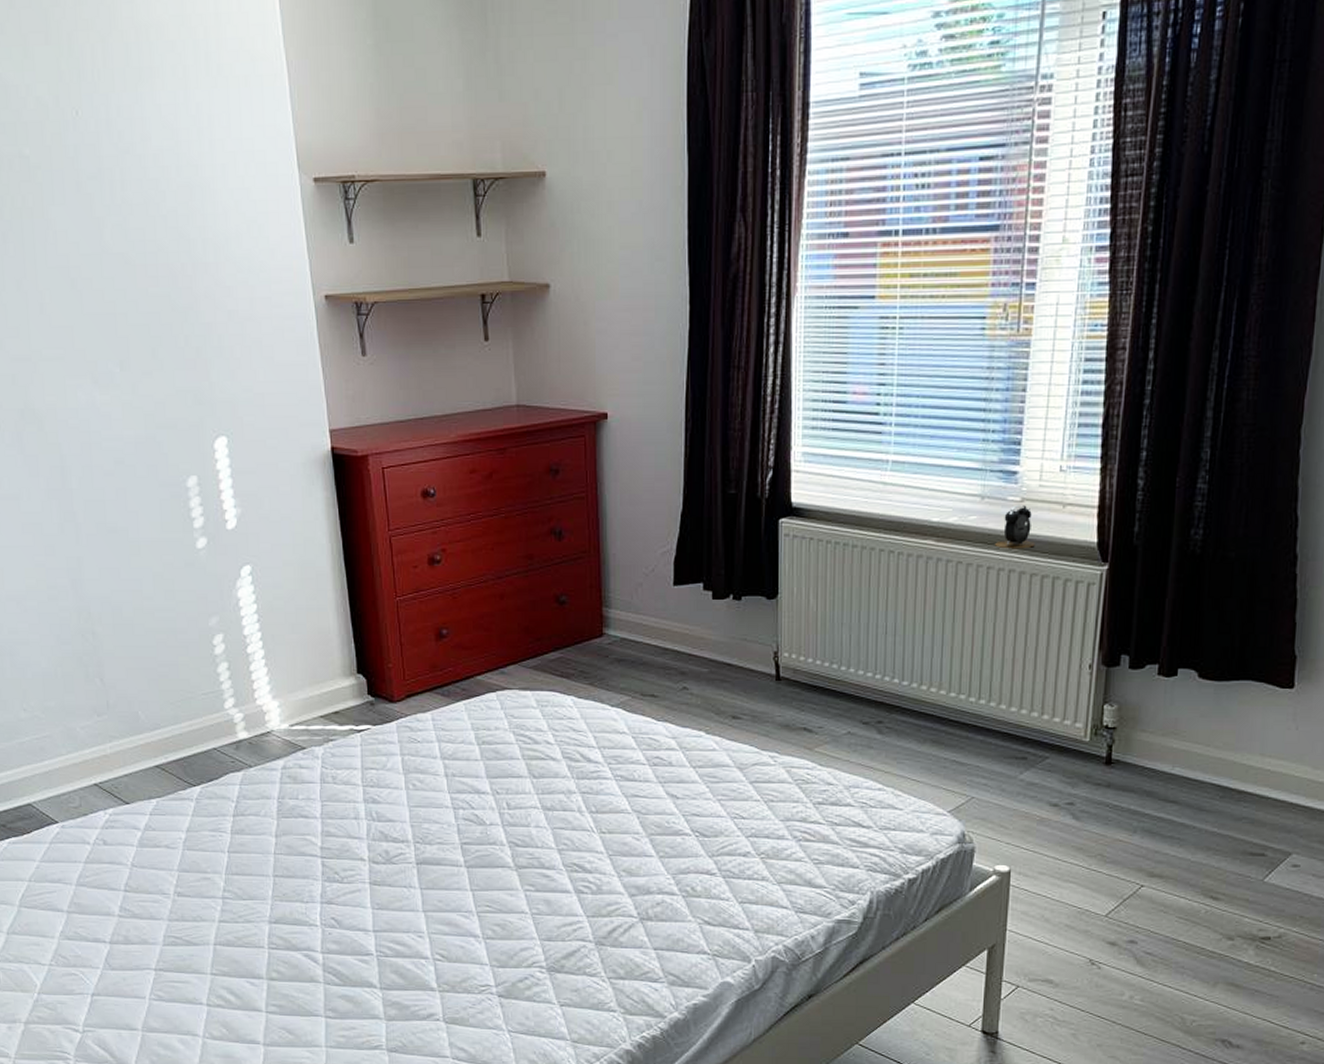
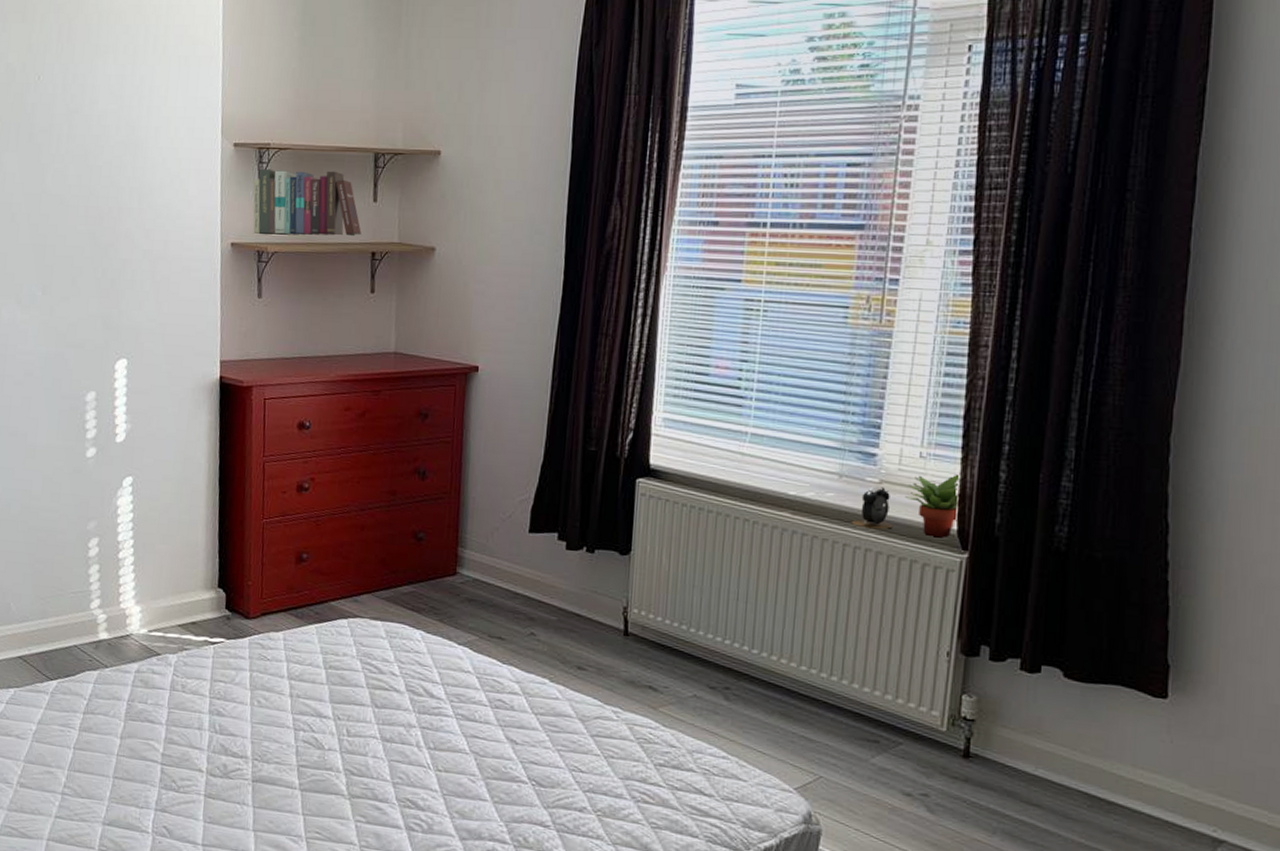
books: none [340,203,467,284] -> present [253,168,361,237]
succulent plant: none [1045,486,1101,552] -> present [904,475,962,538]

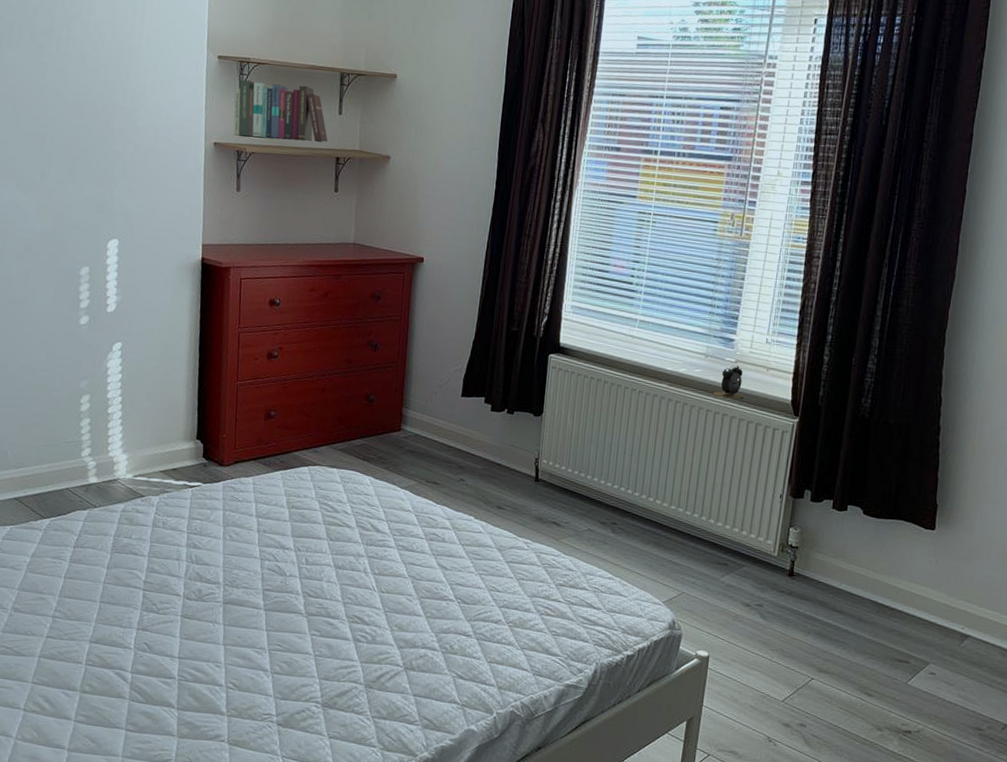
succulent plant: present [904,475,962,538] -> none [753,357,796,407]

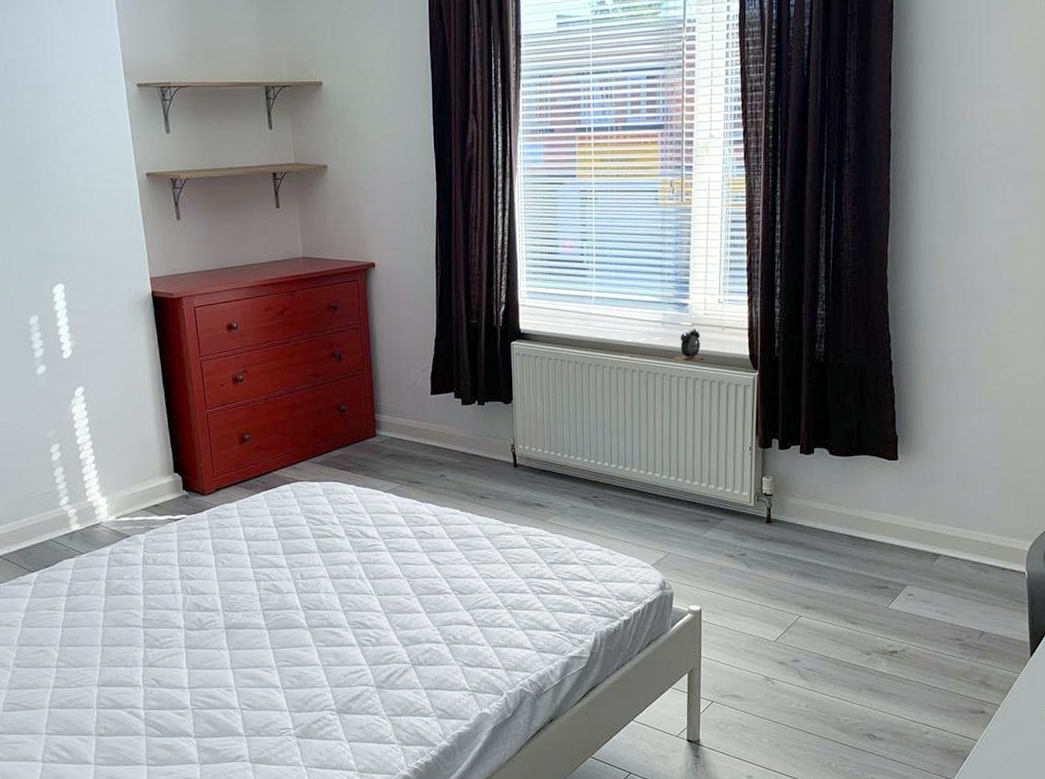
books: present [233,80,328,143] -> none [159,104,262,165]

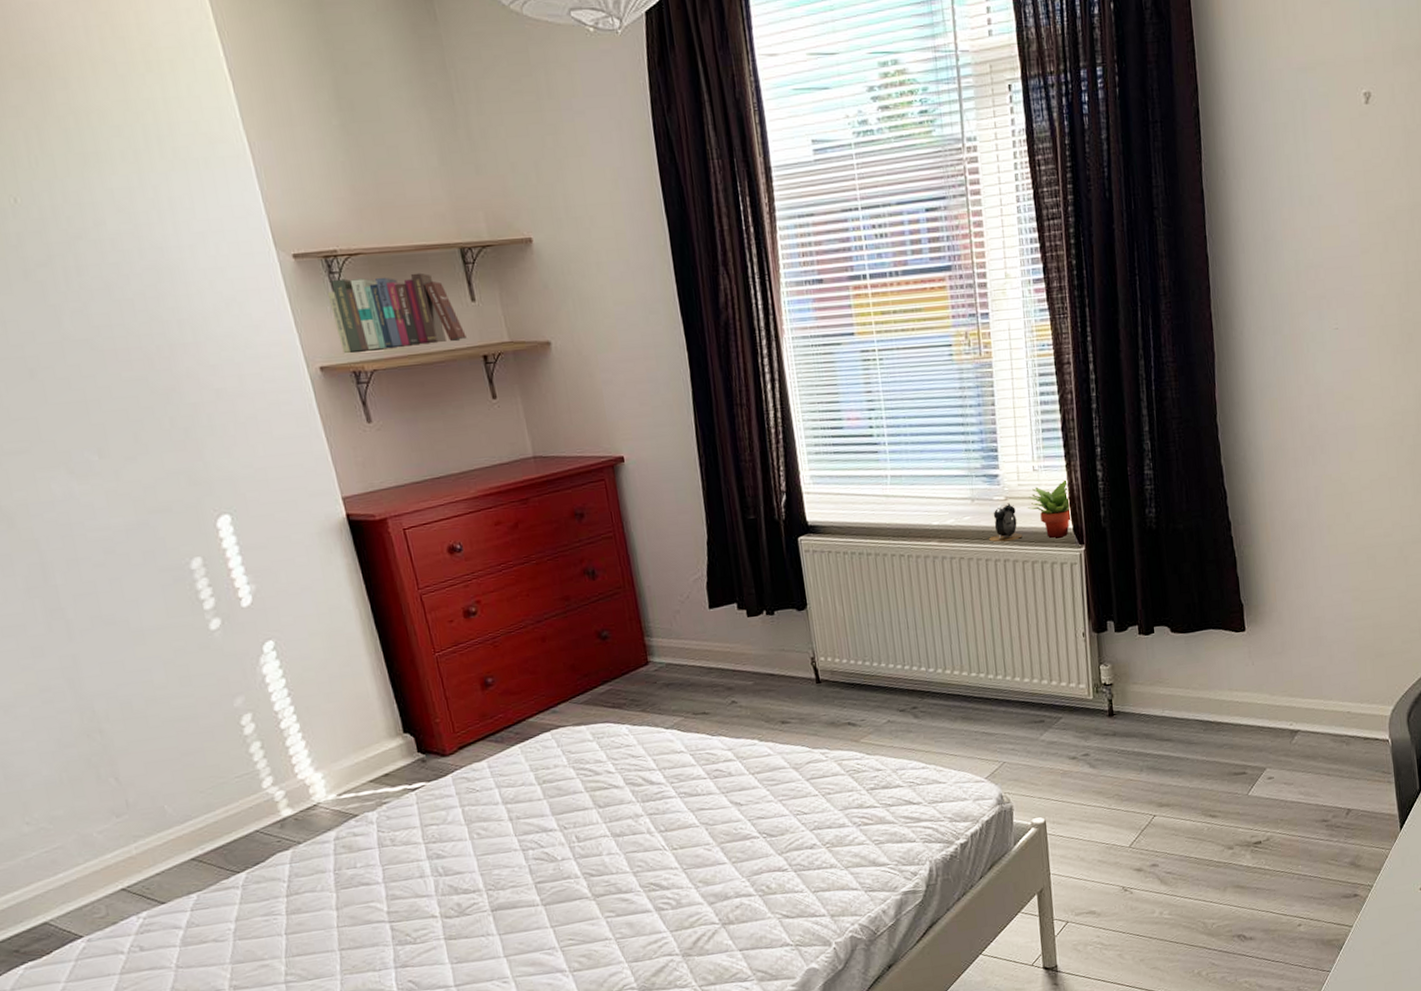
books: none [159,104,262,165] -> present [327,272,467,354]
succulent plant: none [710,314,750,363] -> present [1027,480,1073,539]

